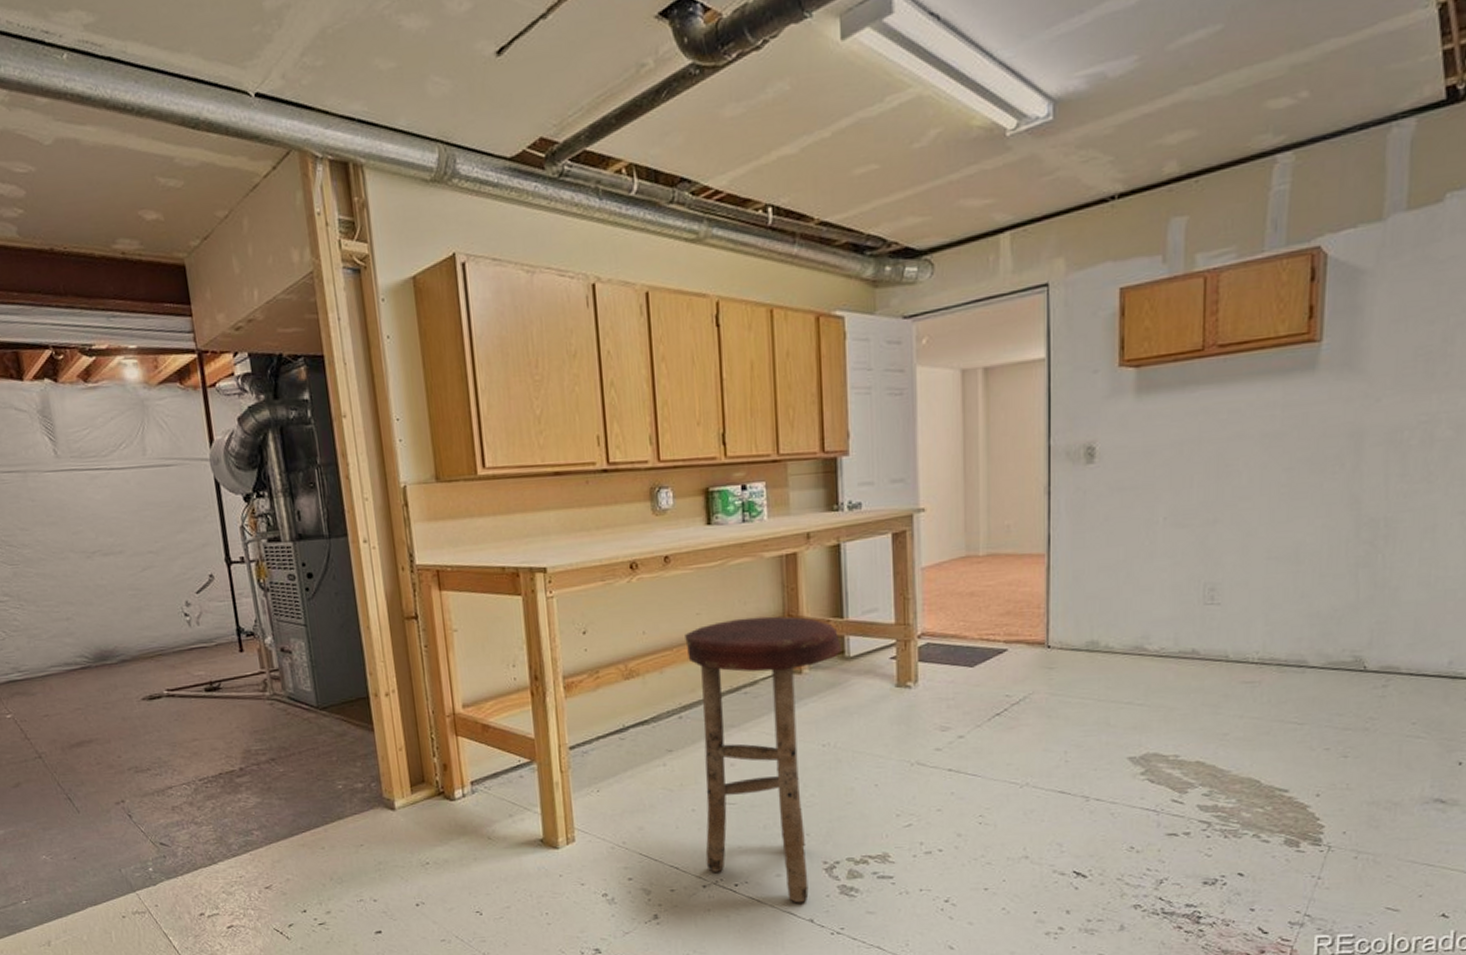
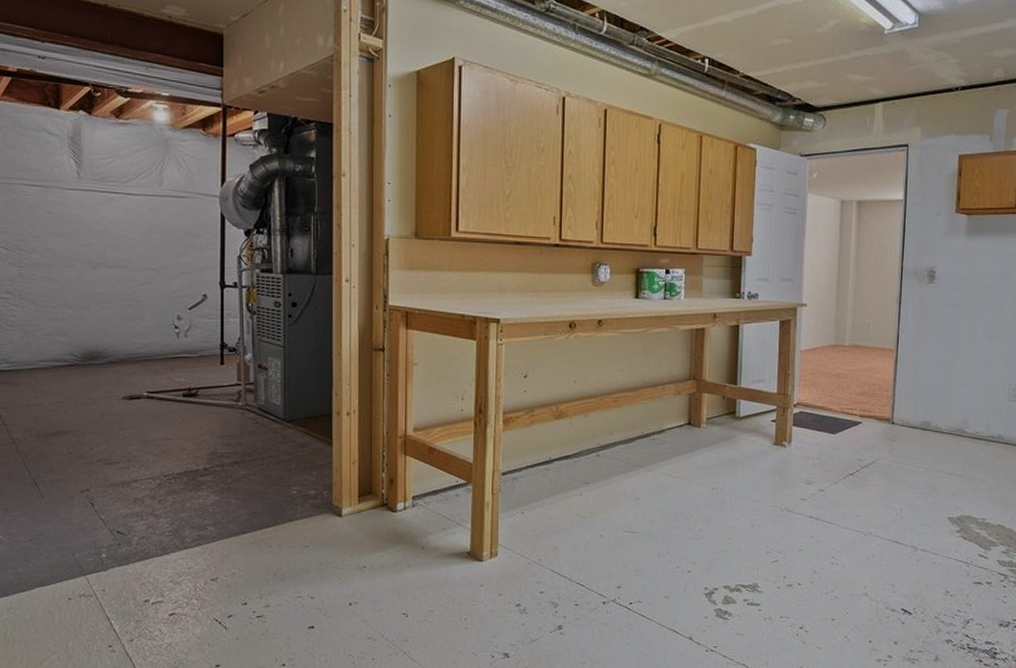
stool: present [685,616,842,903] -> none [607,377,734,623]

